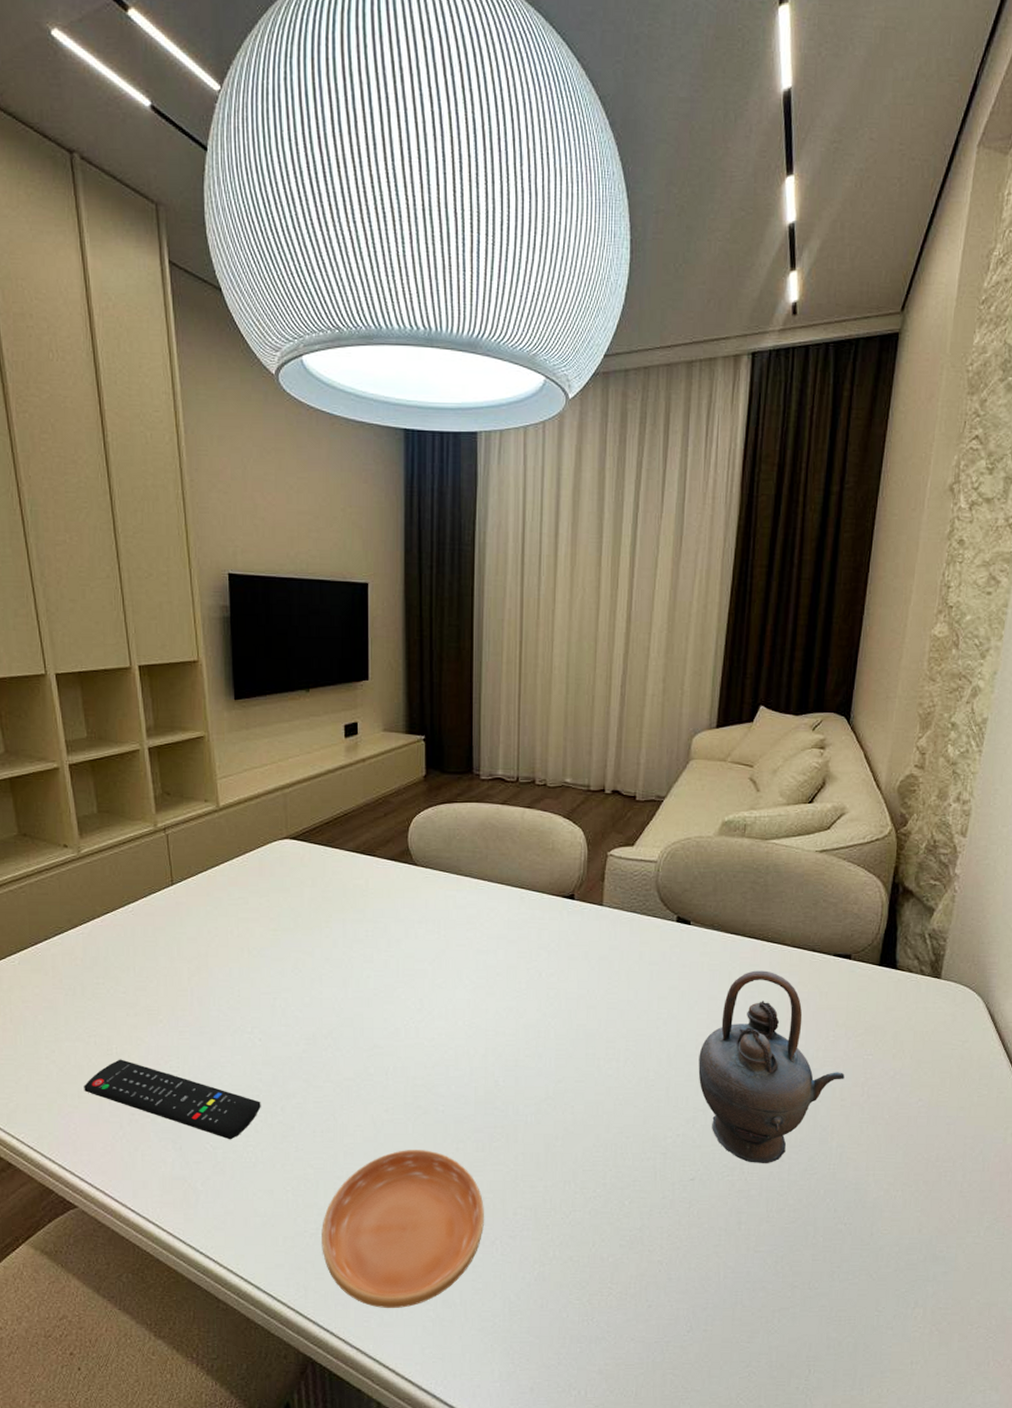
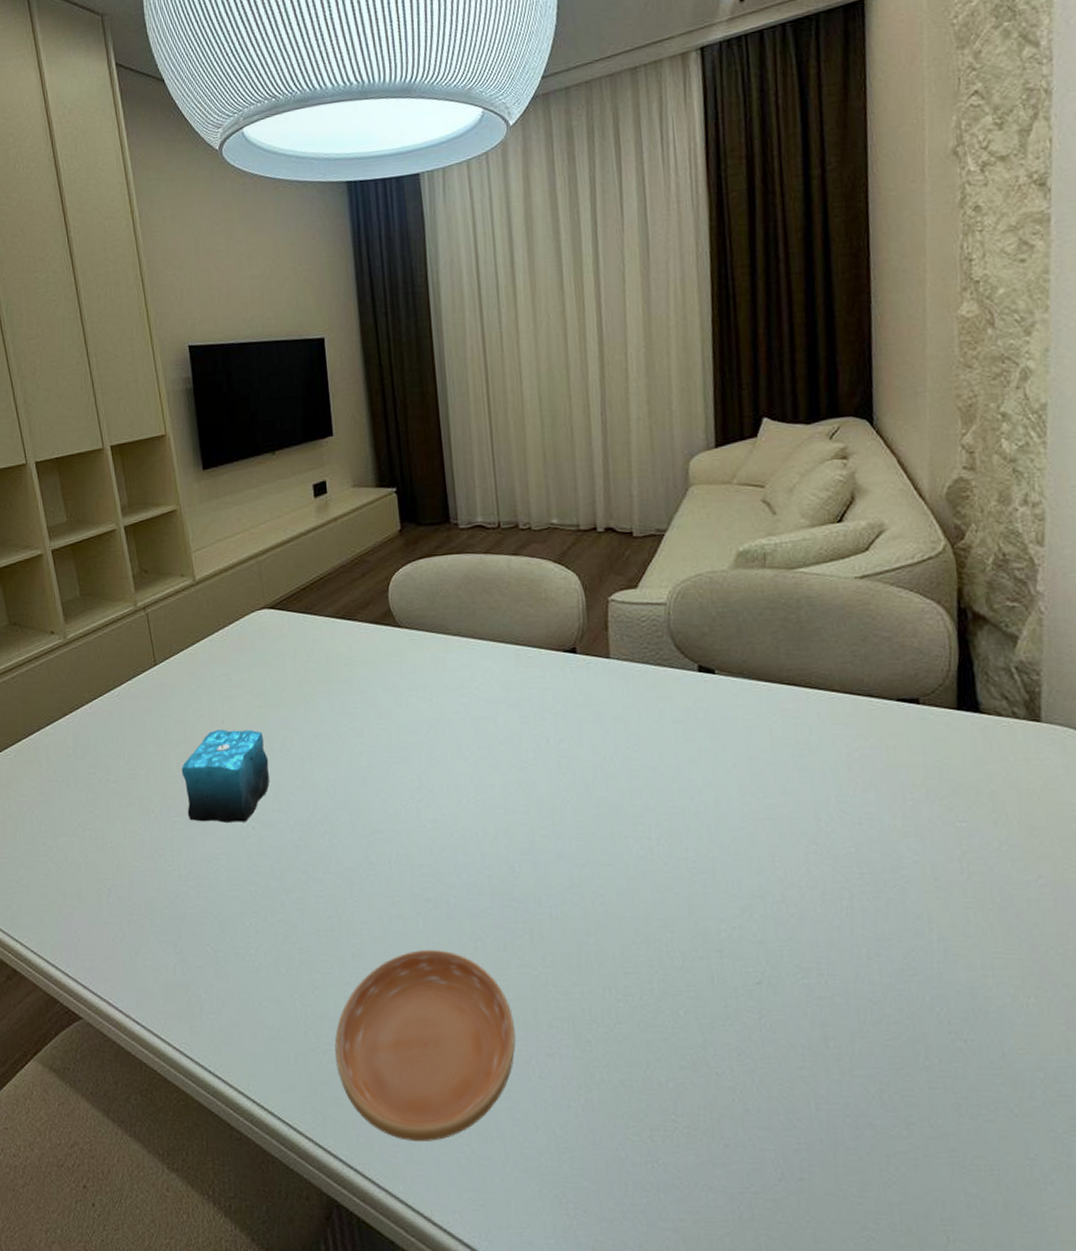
remote control: present [84,1059,261,1140] -> none [82,854,260,941]
candle: none [192,941,280,1034] -> present [181,721,270,823]
teapot: present [698,970,845,1163] -> none [746,723,935,962]

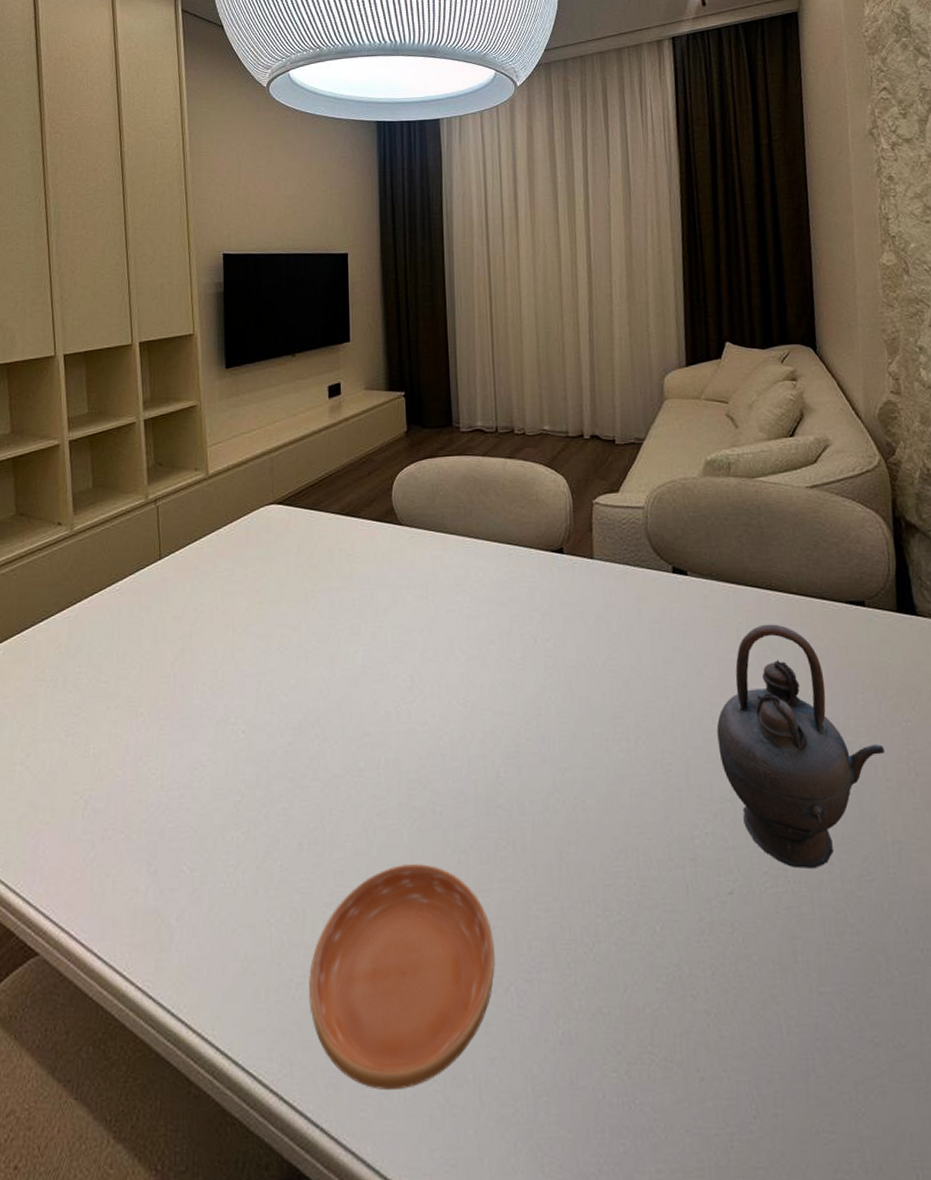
candle: present [181,721,270,823] -> none [175,618,265,726]
teapot: none [746,723,935,962] -> present [716,624,885,869]

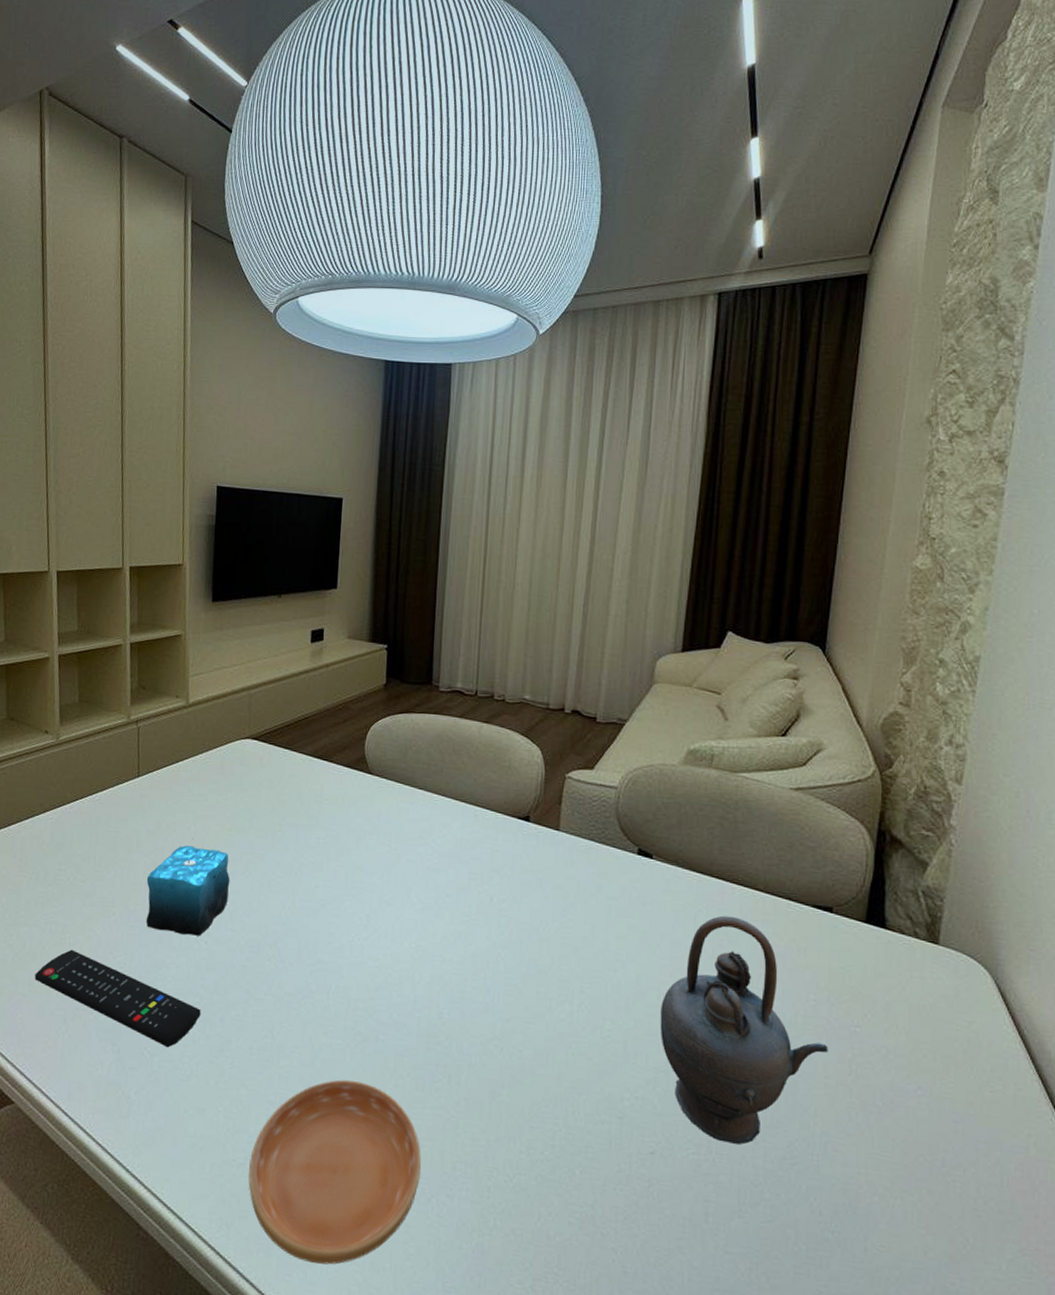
remote control: none [57,761,243,859] -> present [34,949,201,1048]
candle: none [175,618,265,726] -> present [146,838,230,936]

